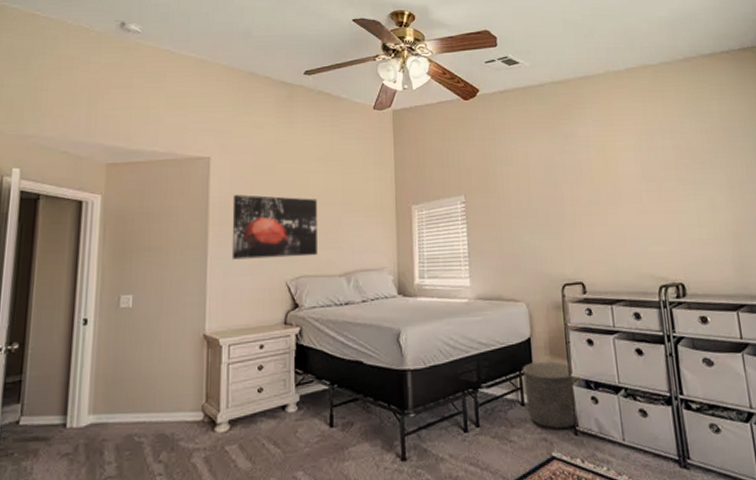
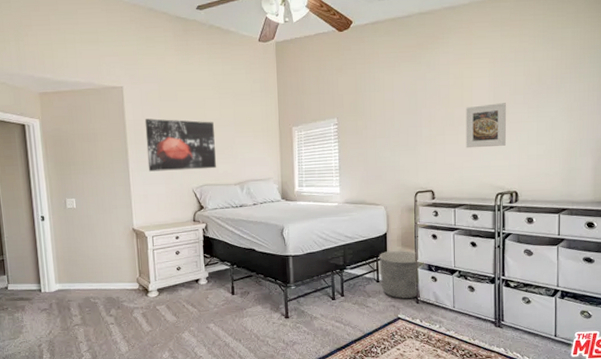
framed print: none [612,179,663,231] -> present [466,103,507,148]

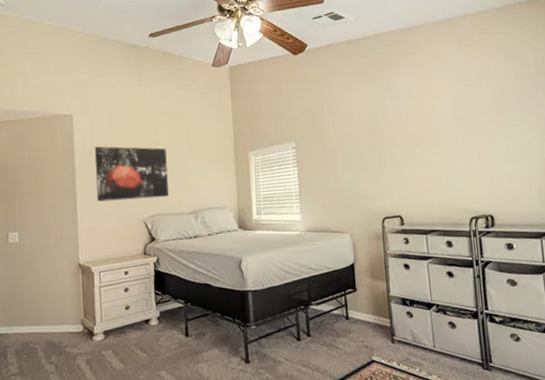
planter: present [379,251,424,299] -> none [347,283,397,338]
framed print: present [466,103,507,148] -> none [430,122,476,170]

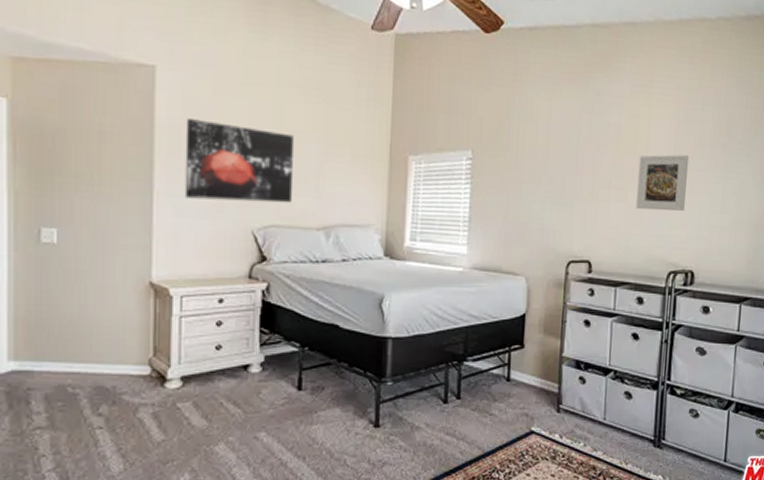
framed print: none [430,122,476,170] -> present [635,154,690,211]

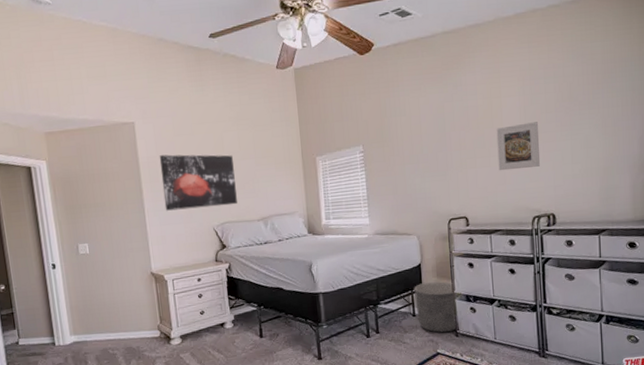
planter: none [512,339,571,405] -> present [414,281,462,333]

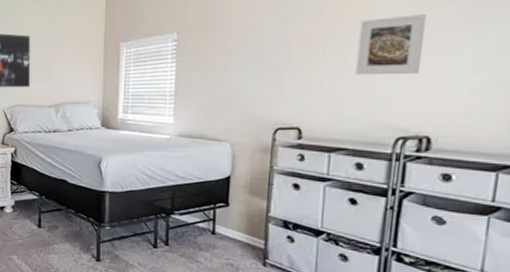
planter: present [414,281,462,333] -> none [217,199,278,259]

